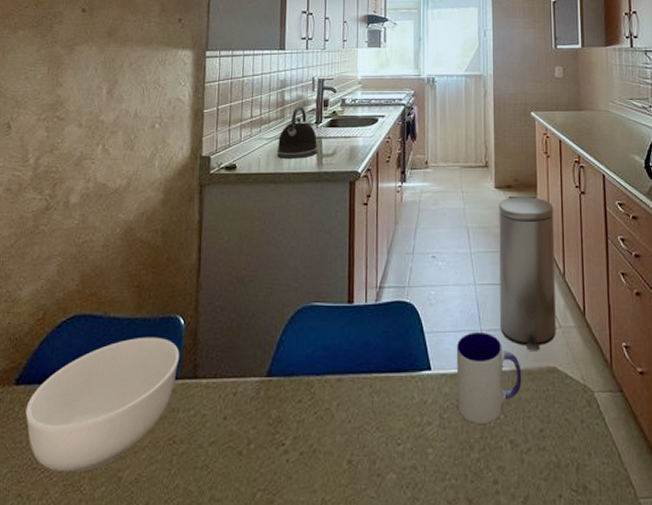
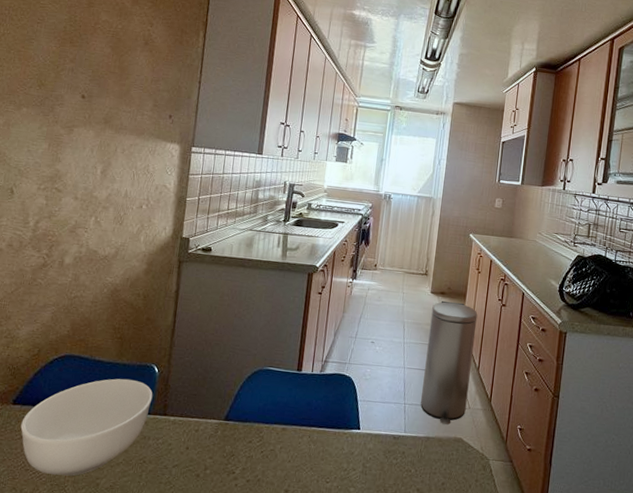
kettle: present [276,105,318,159] -> none [247,204,284,249]
mug: present [456,331,522,424] -> none [378,404,434,475]

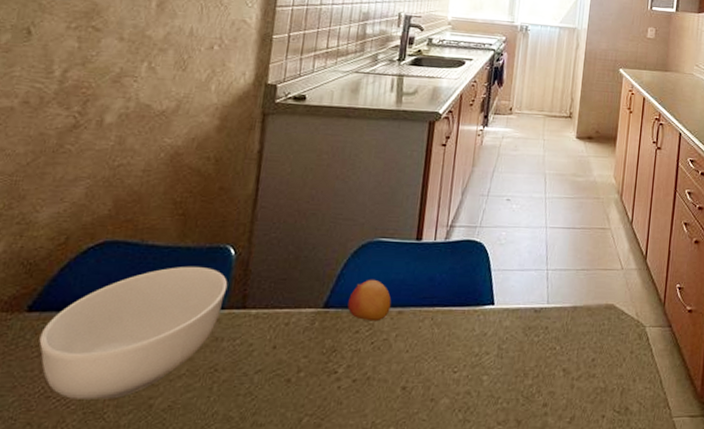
fruit: none [243,400,277,435] -> present [347,279,392,322]
pedal bin: present [421,300,478,425] -> none [566,146,630,290]

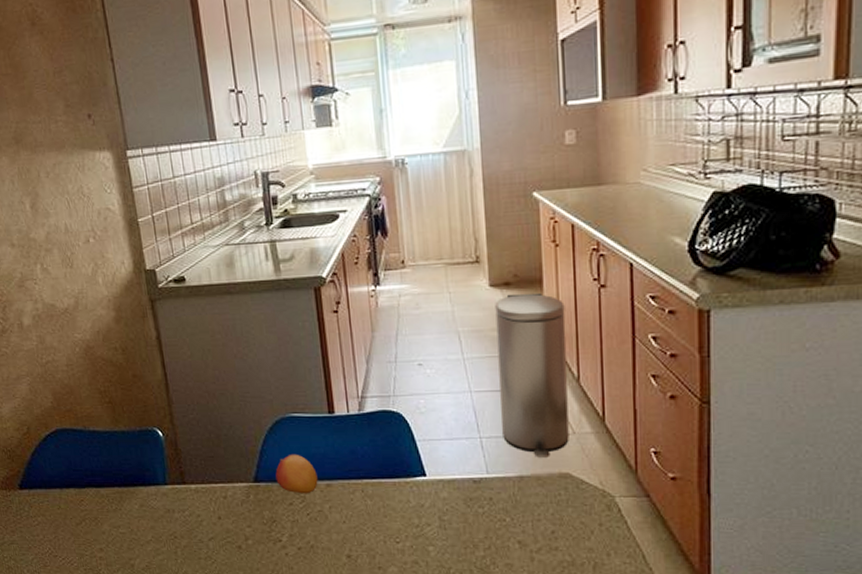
bowl: present [39,266,228,399] -> none [34,447,165,559]
pedal bin: none [566,146,630,290] -> present [495,292,569,457]

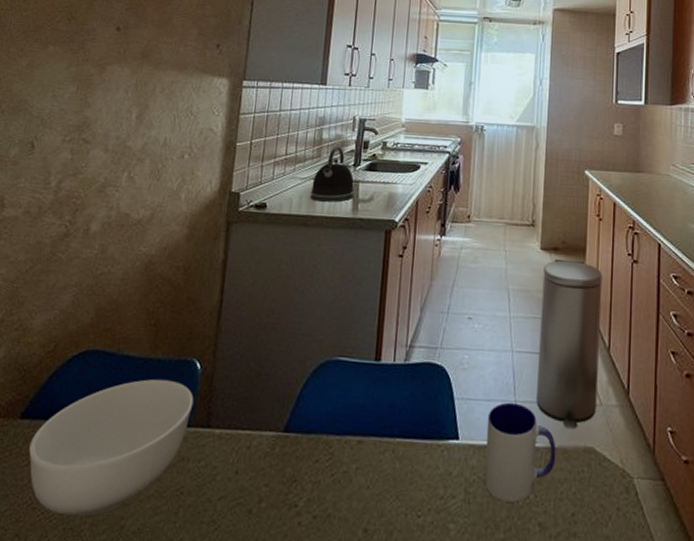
bowl: none [34,447,165,559] -> present [29,379,194,516]
kettle: none [226,205,274,267] -> present [310,145,355,202]
fruit: present [275,454,318,494] -> none [307,402,351,451]
mug: none [452,439,530,526] -> present [484,402,556,503]

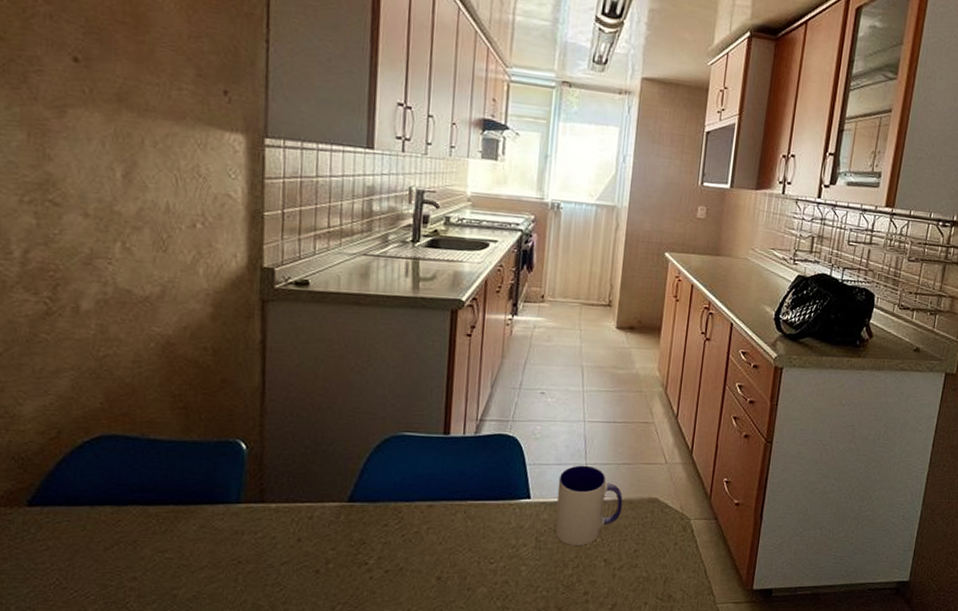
bowl: present [29,379,194,516] -> none [45,460,242,590]
kettle: present [310,145,355,202] -> none [361,219,414,280]
pedal bin: present [536,258,603,429] -> none [606,337,676,484]

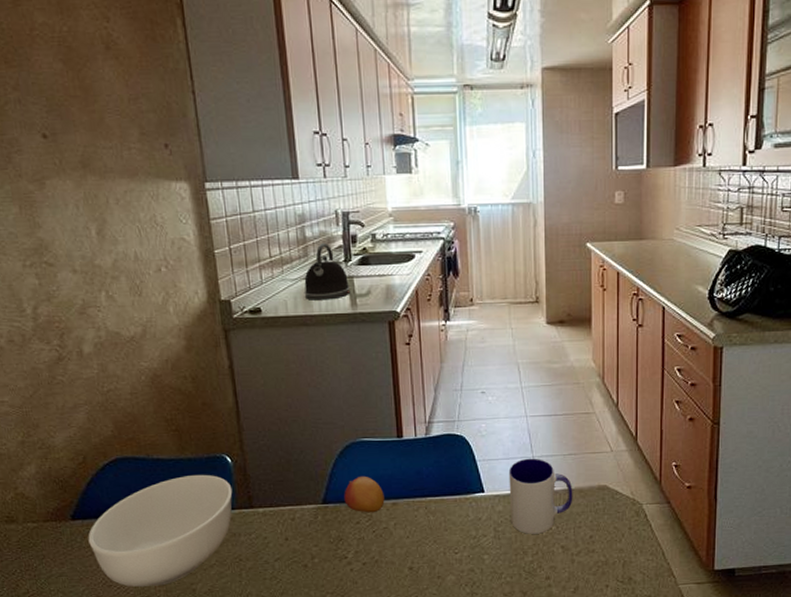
bowl: none [45,460,242,590] -> present [88,474,233,587]
kettle: none [361,219,414,280] -> present [304,242,351,300]
fruit: none [374,473,421,515] -> present [344,476,385,513]

